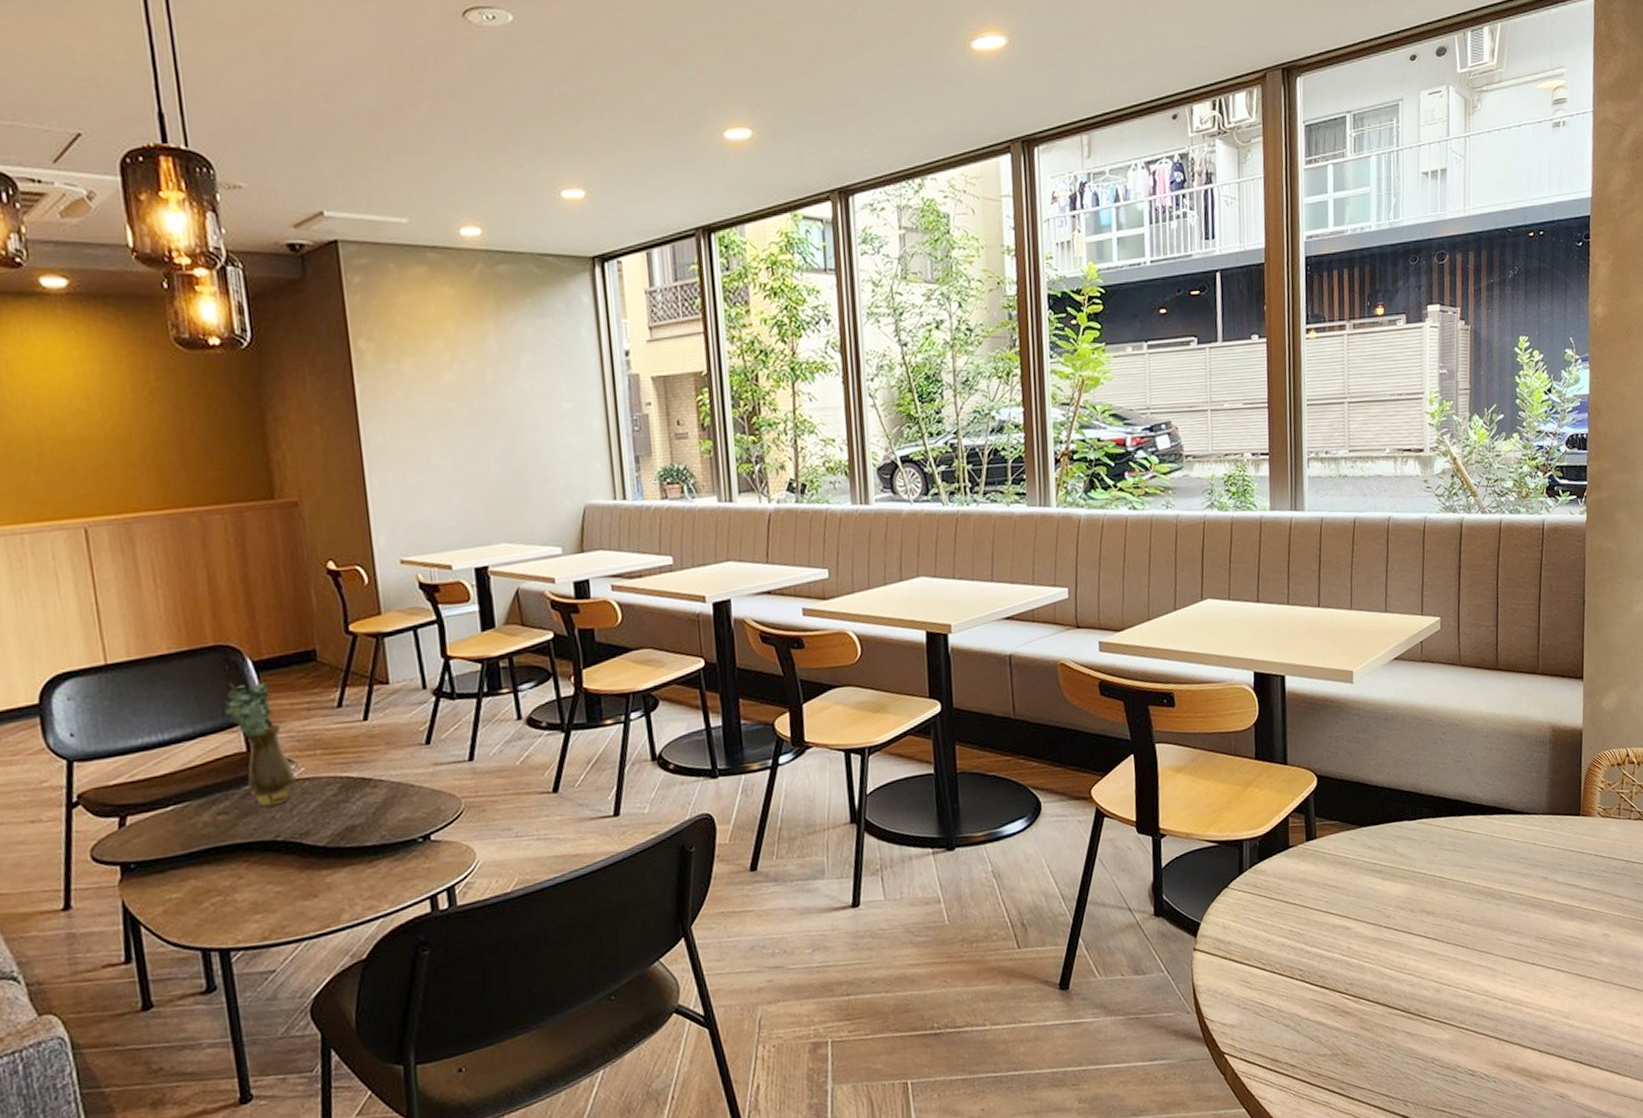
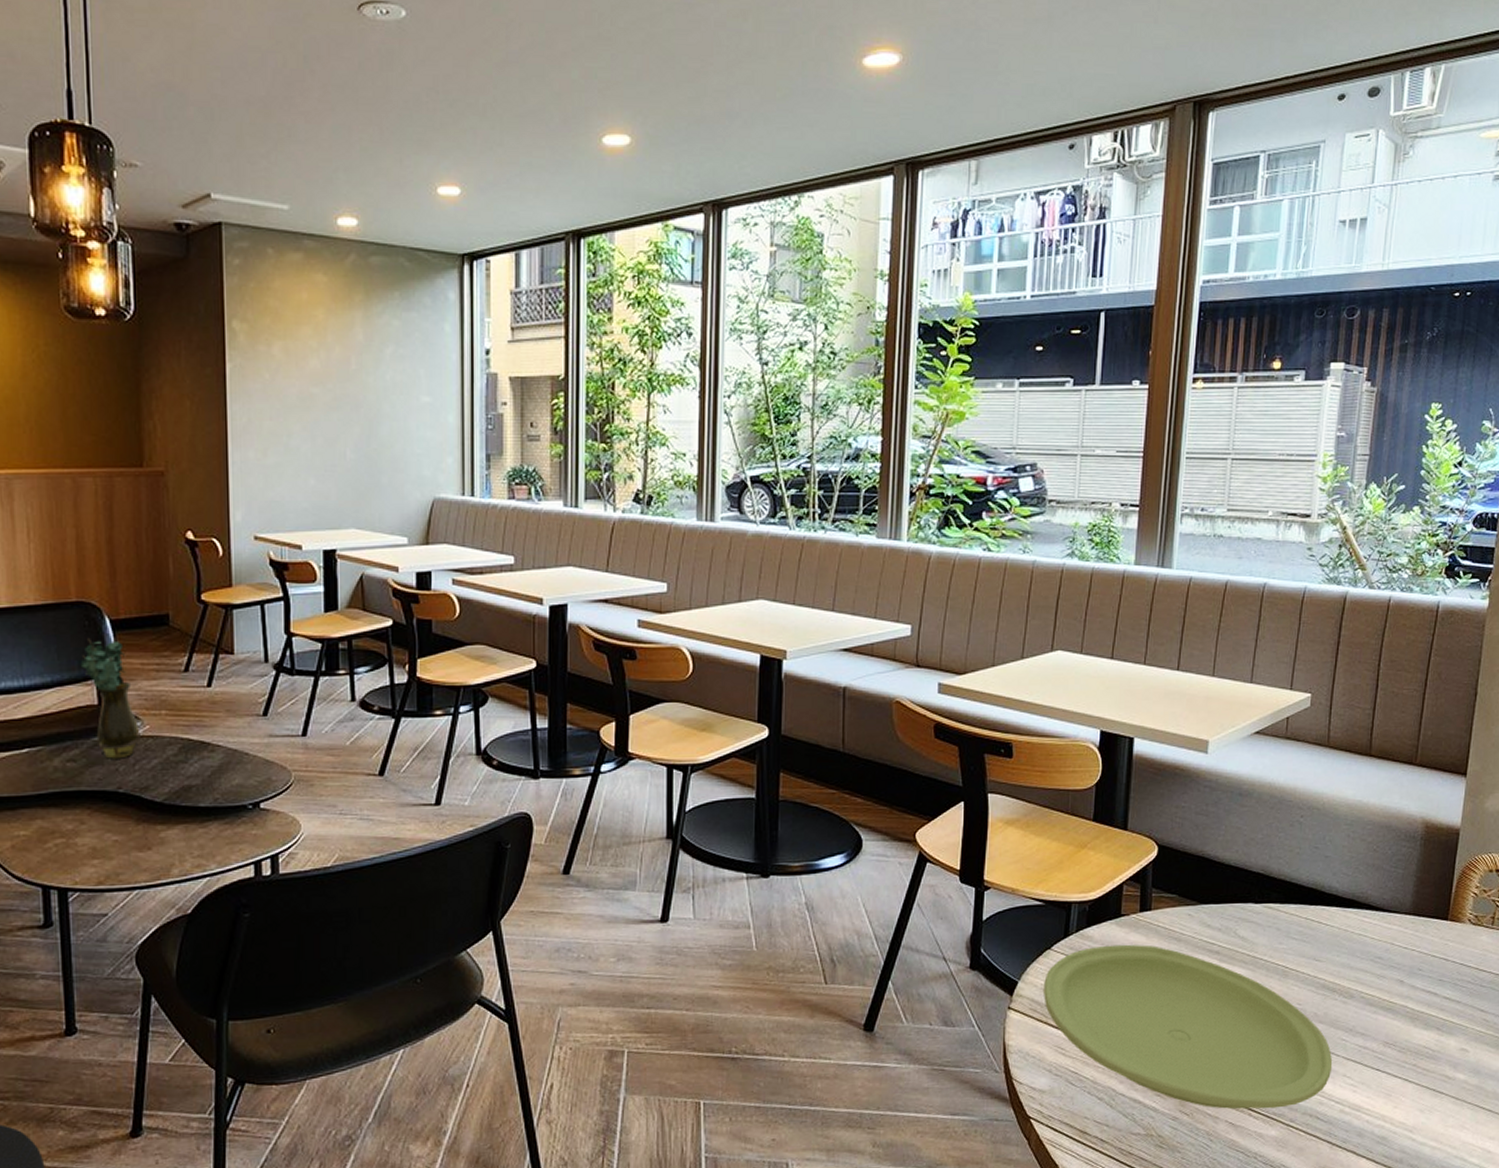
plate: none [1225,872,1493,1021] -> present [1044,944,1333,1110]

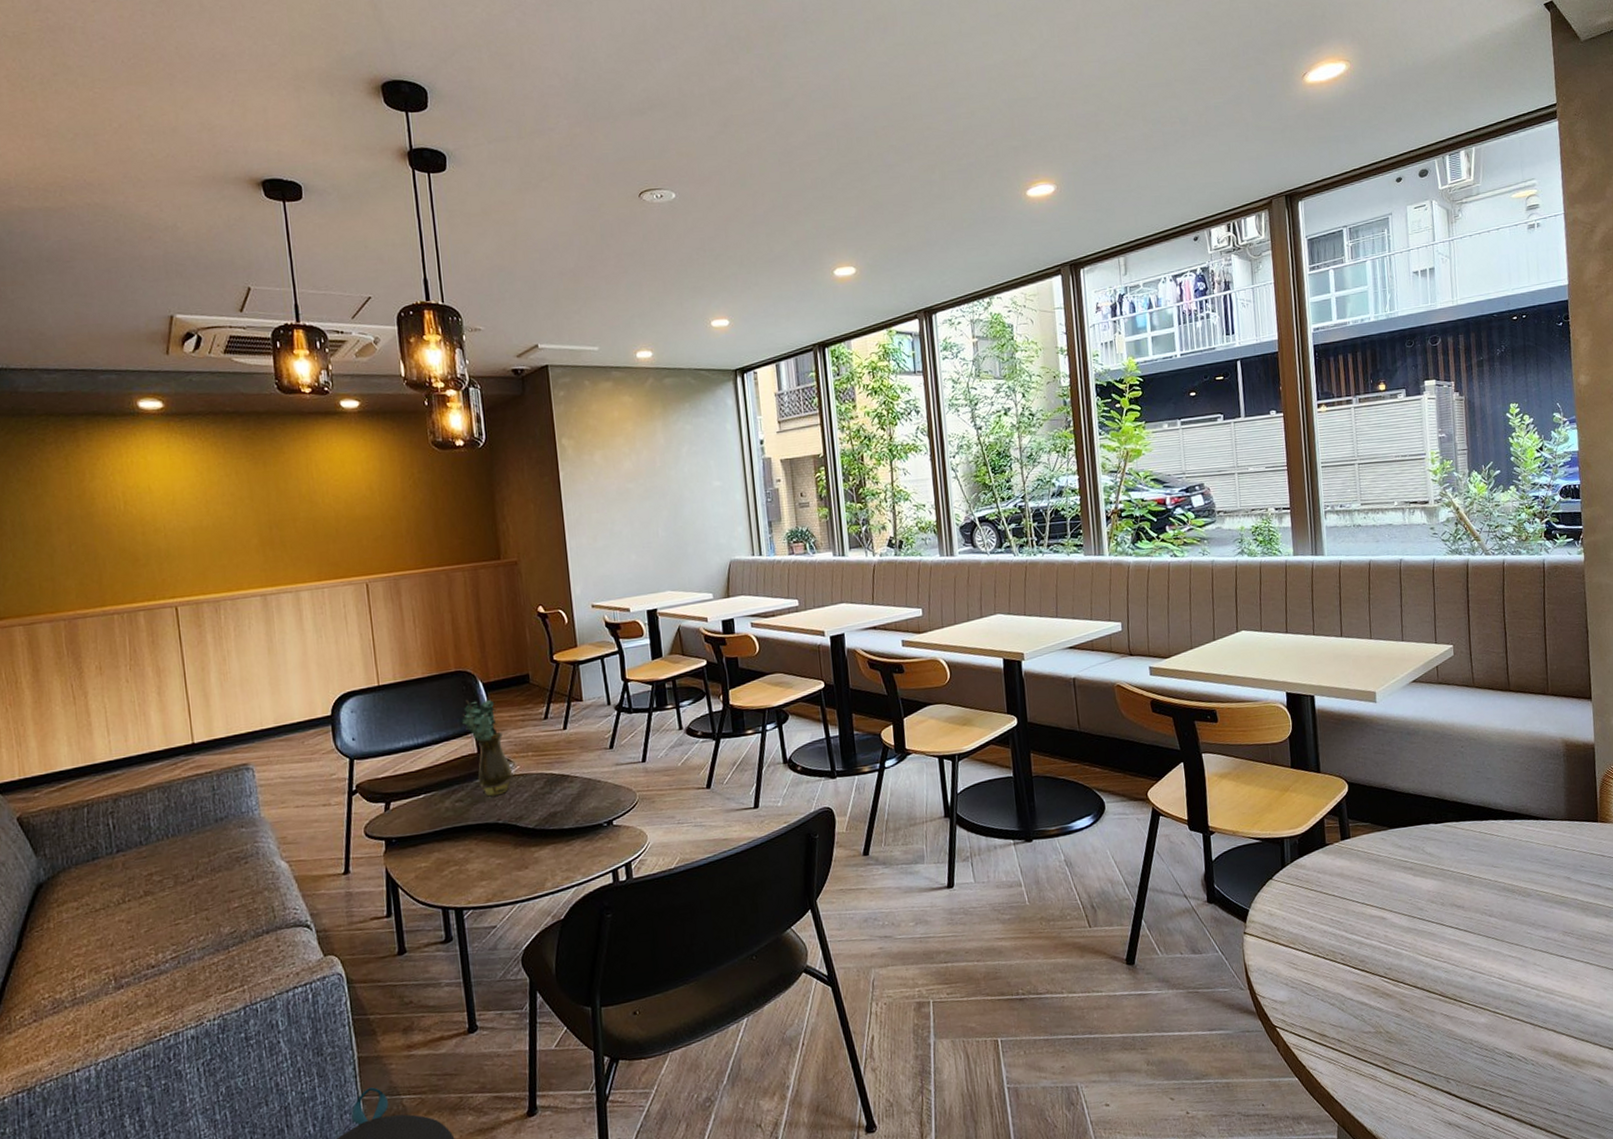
plate: present [1044,944,1333,1110] -> none [1270,867,1524,1004]

